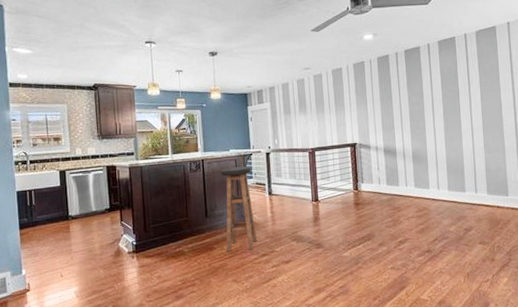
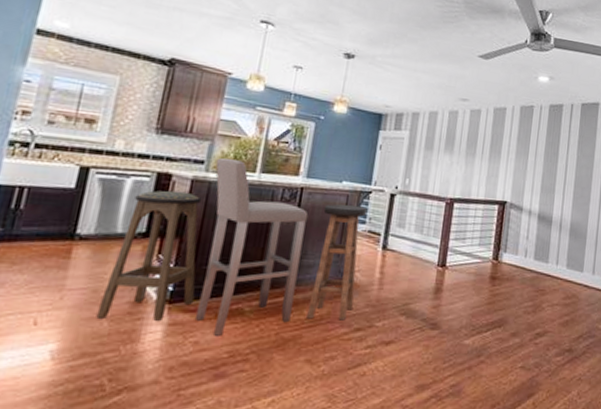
stool: none [94,176,151,268] -> present [96,190,202,321]
bar stool: none [141,148,216,271] -> present [194,158,309,336]

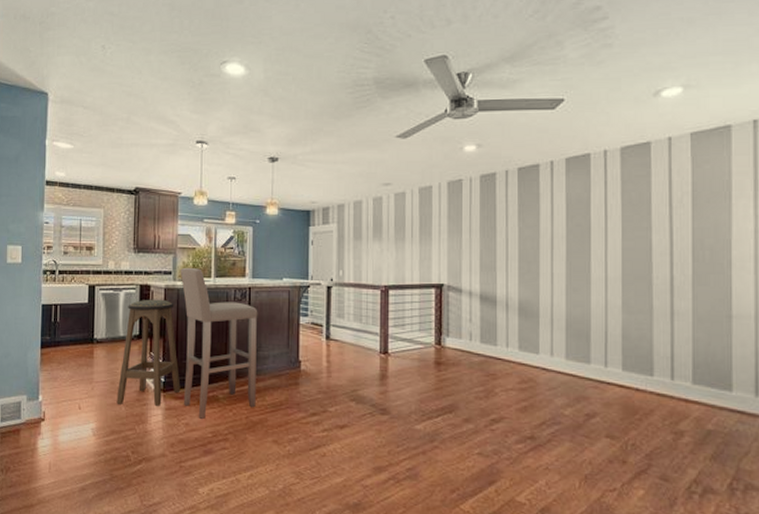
bar stool: present [306,204,368,321] -> none [269,300,308,406]

